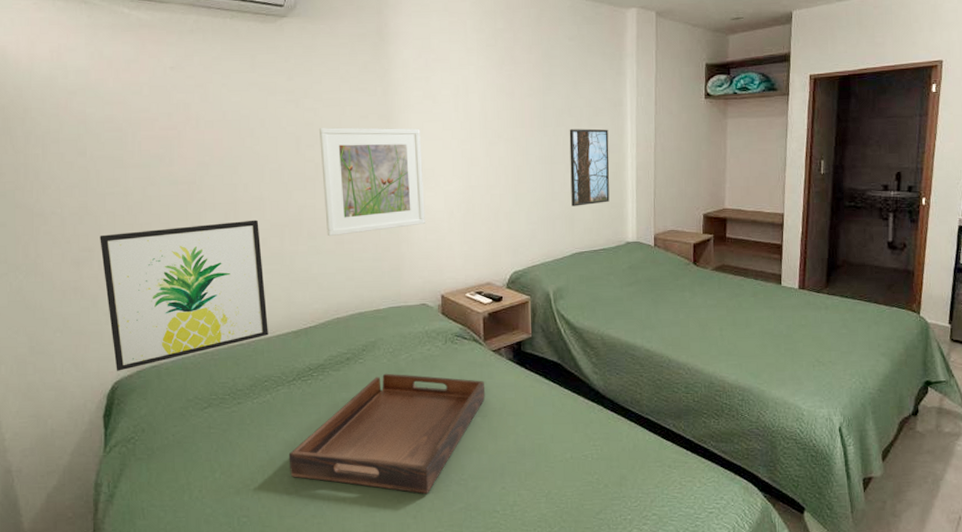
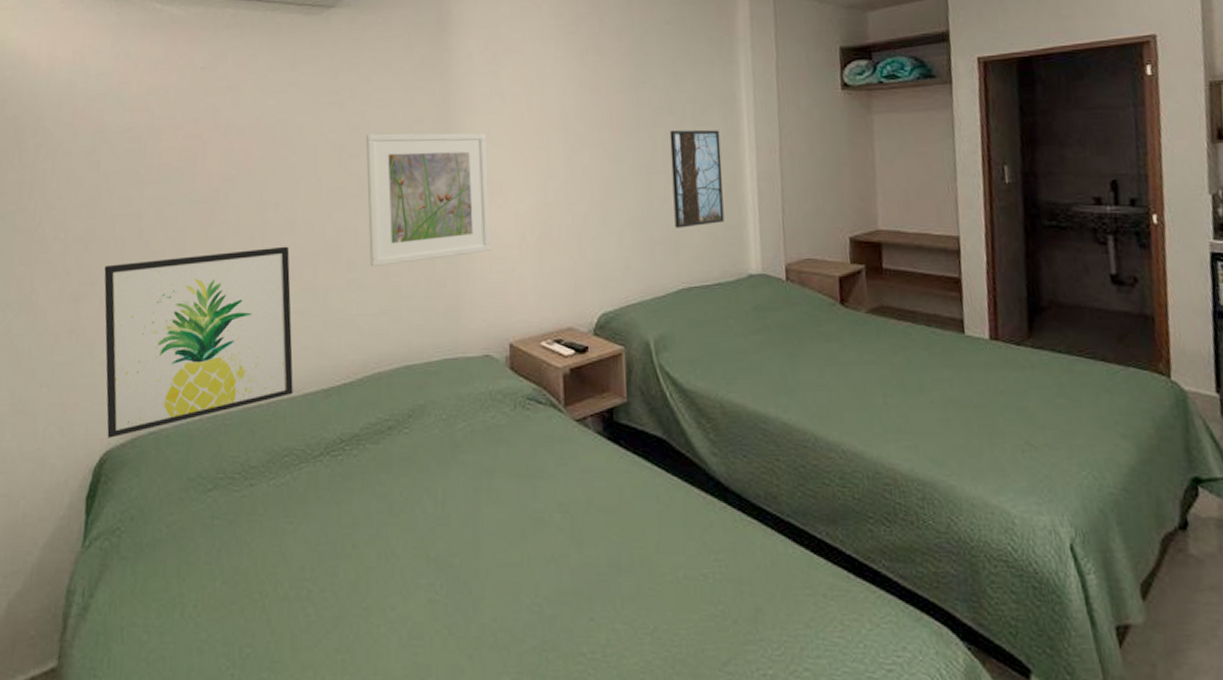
serving tray: present [288,373,486,494] -> none [309,448,567,623]

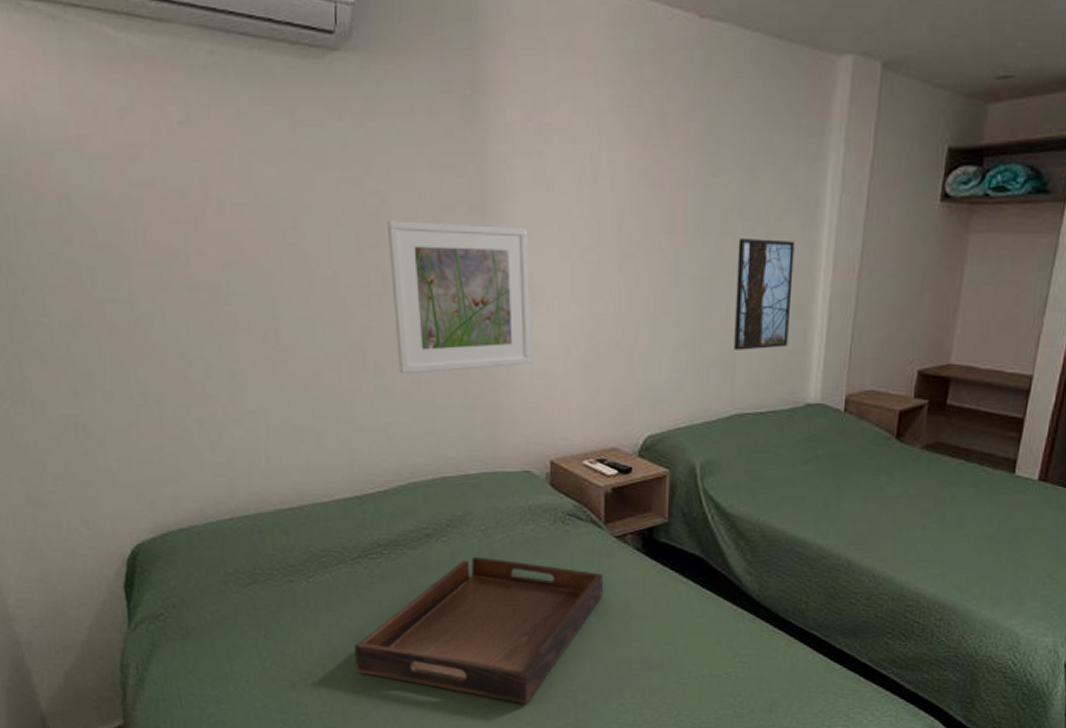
wall art: present [104,246,293,438] -> none [101,346,325,533]
serving tray: none [309,448,567,623] -> present [354,556,604,704]

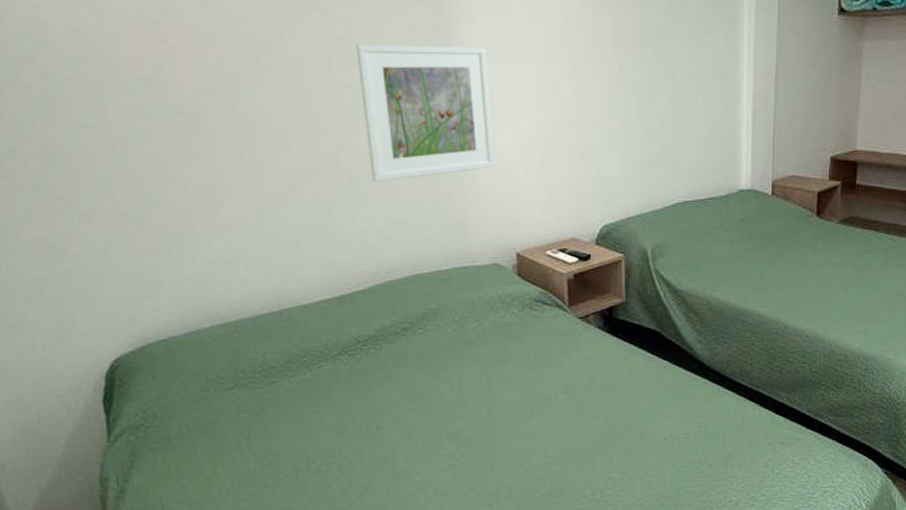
serving tray: present [354,556,604,704] -> none [337,345,571,480]
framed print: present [734,238,795,350] -> none [672,50,721,147]

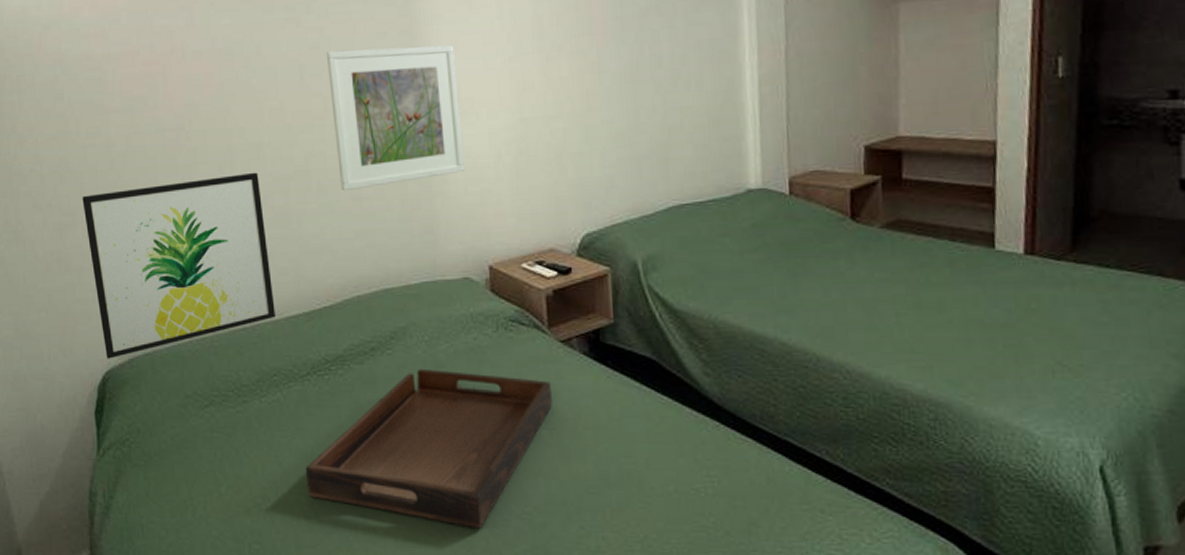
wall art: none [76,161,304,347] -> present [82,172,276,359]
serving tray: none [337,345,571,480] -> present [305,368,553,528]

